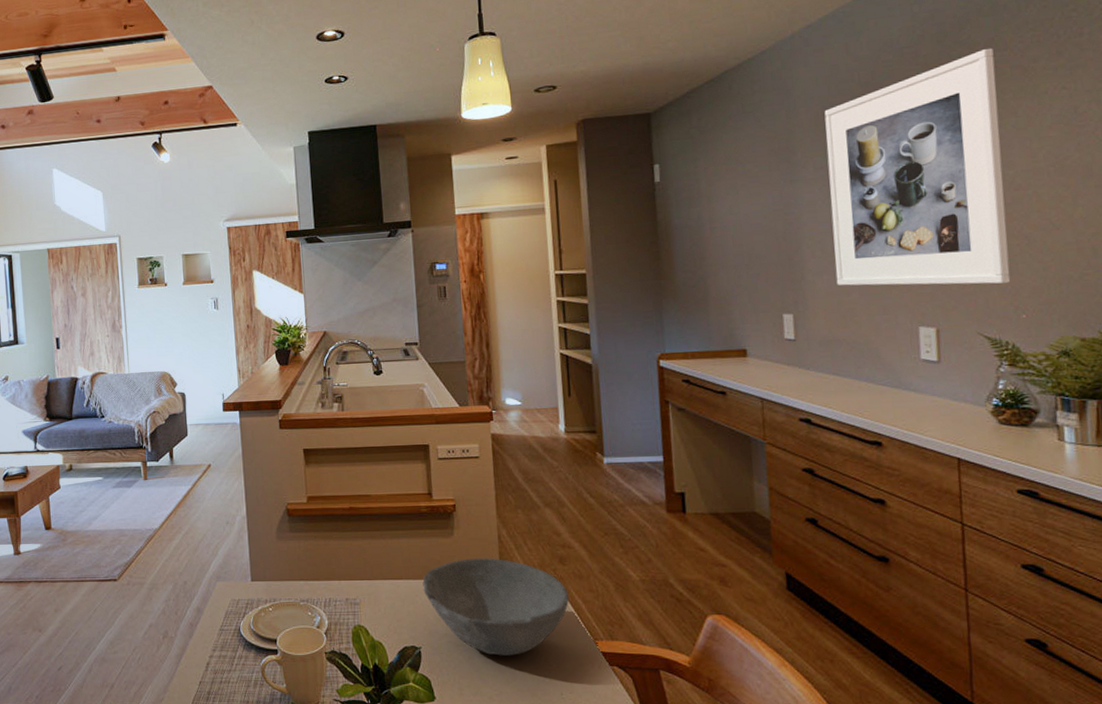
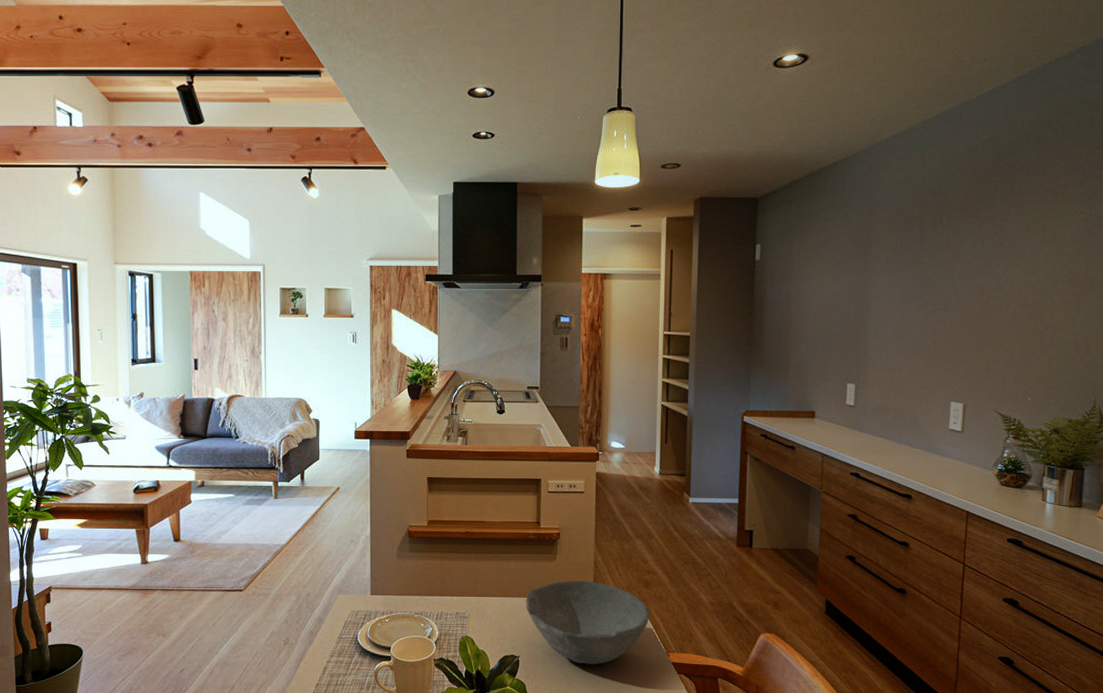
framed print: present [824,48,1011,286] -> none [892,172,1034,370]

